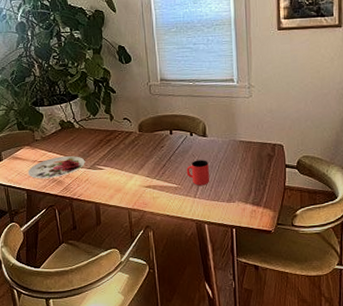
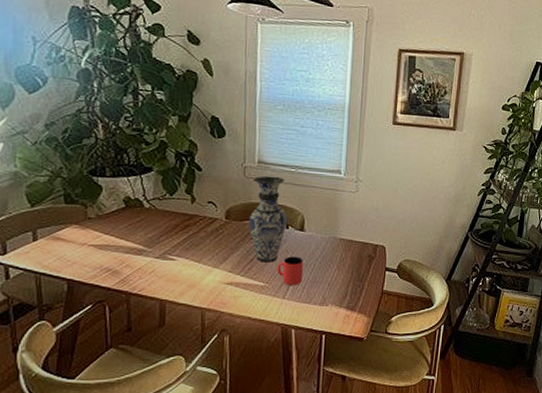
plate: present [27,156,85,179] -> none [72,241,153,268]
vase: none [157,90,191,167] -> present [248,176,288,263]

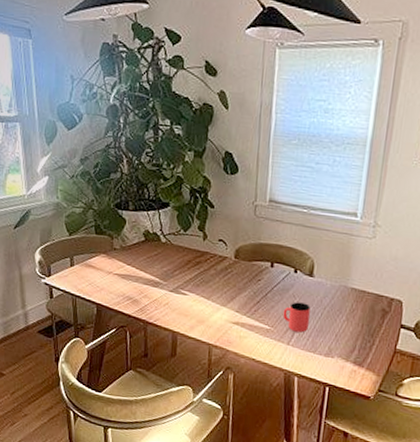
vase: present [248,176,288,263] -> none [256,215,297,307]

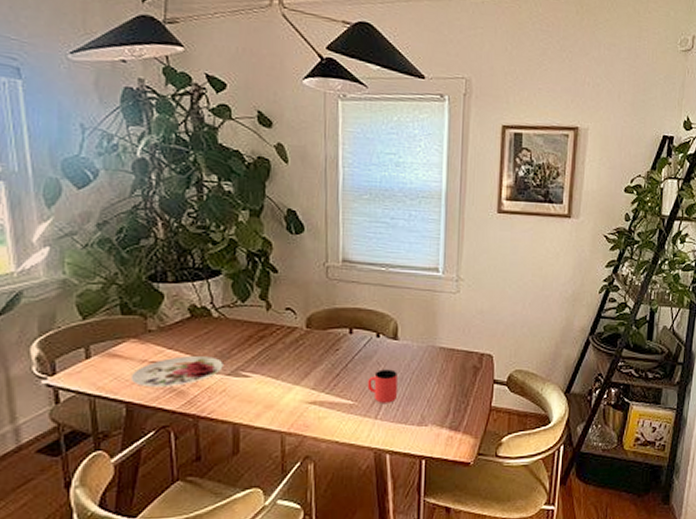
plate: none [100,272,168,296] -> present [130,356,223,388]

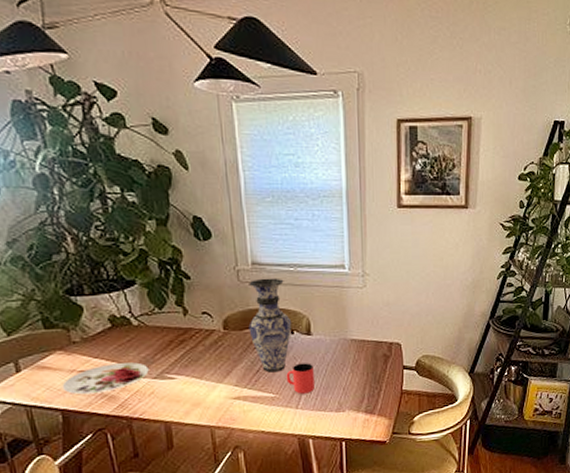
vase: none [332,276,379,377] -> present [248,278,292,373]

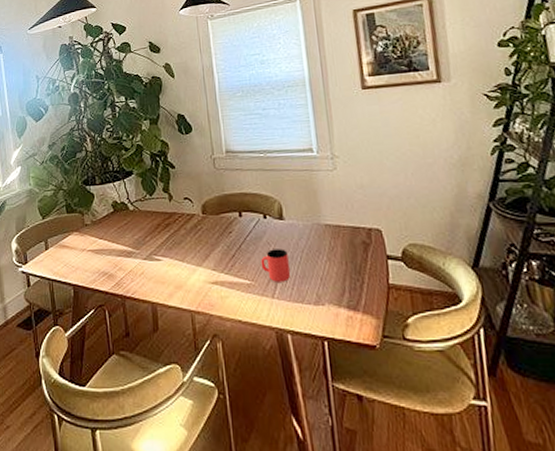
plate: present [62,362,149,395] -> none [75,244,140,272]
vase: present [248,278,292,373] -> none [224,164,265,258]

